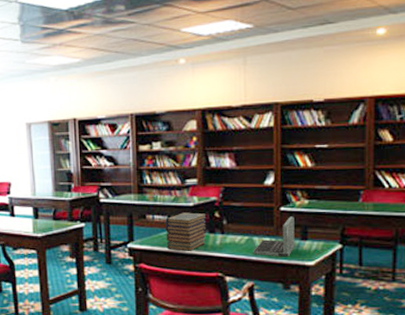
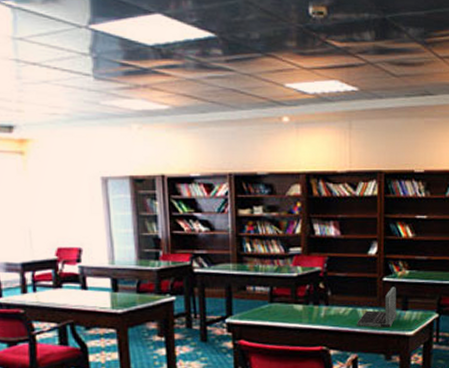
book stack: present [165,212,207,251] -> none [268,283,311,325]

